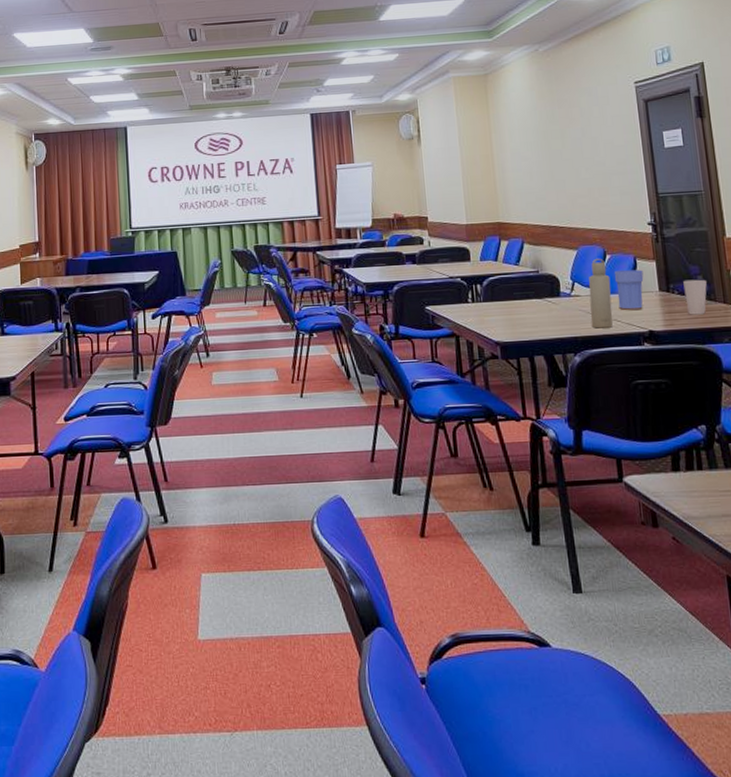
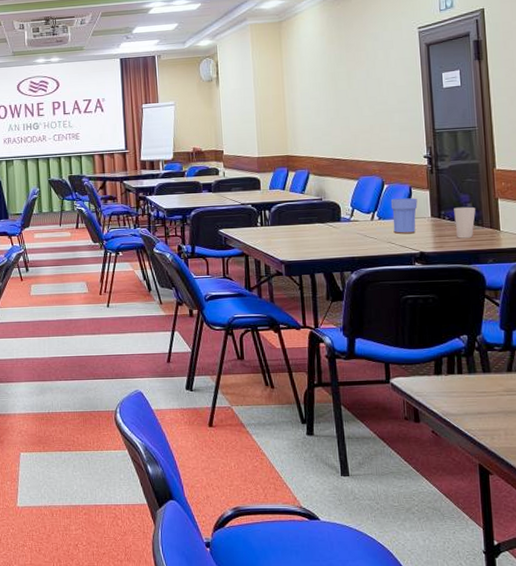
bottle: present [588,258,613,329] -> none [366,187,388,250]

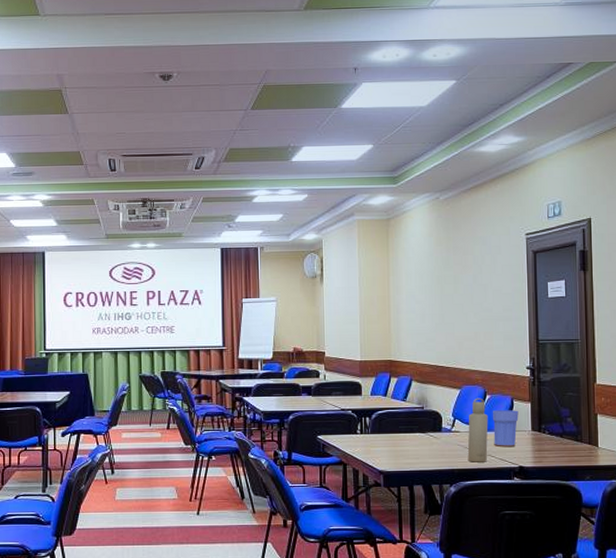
bottle: none [366,187,388,250] -> present [467,397,488,462]
cup: present [454,206,476,239] -> none [554,421,576,455]

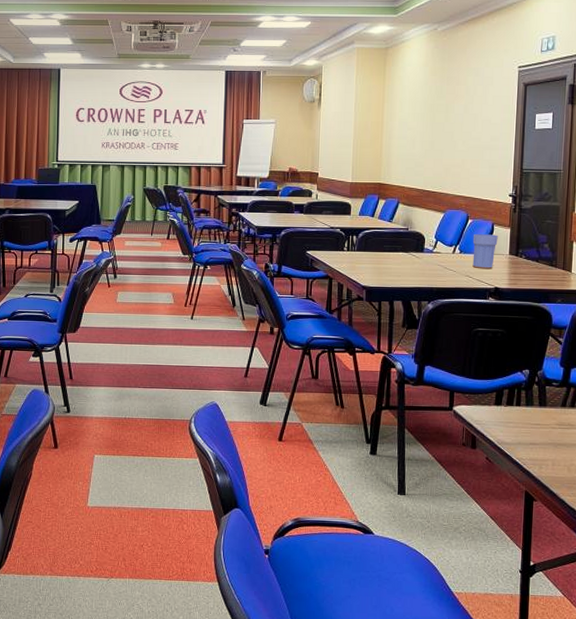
bottle: present [467,397,488,462] -> none [446,221,469,282]

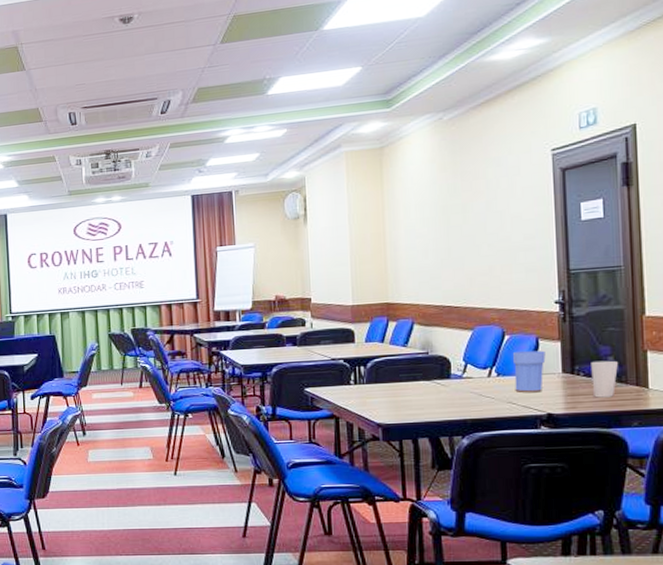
cup: none [530,247,552,279] -> present [591,360,619,399]

